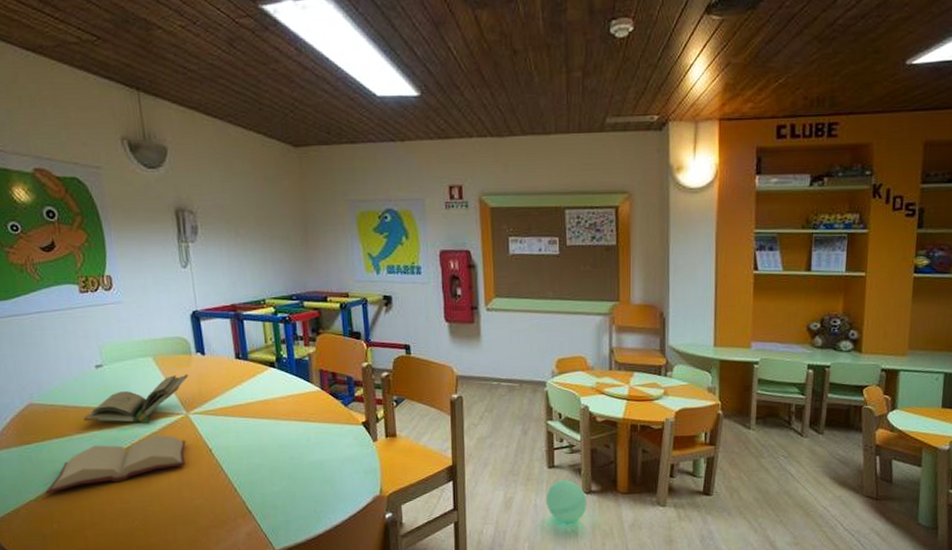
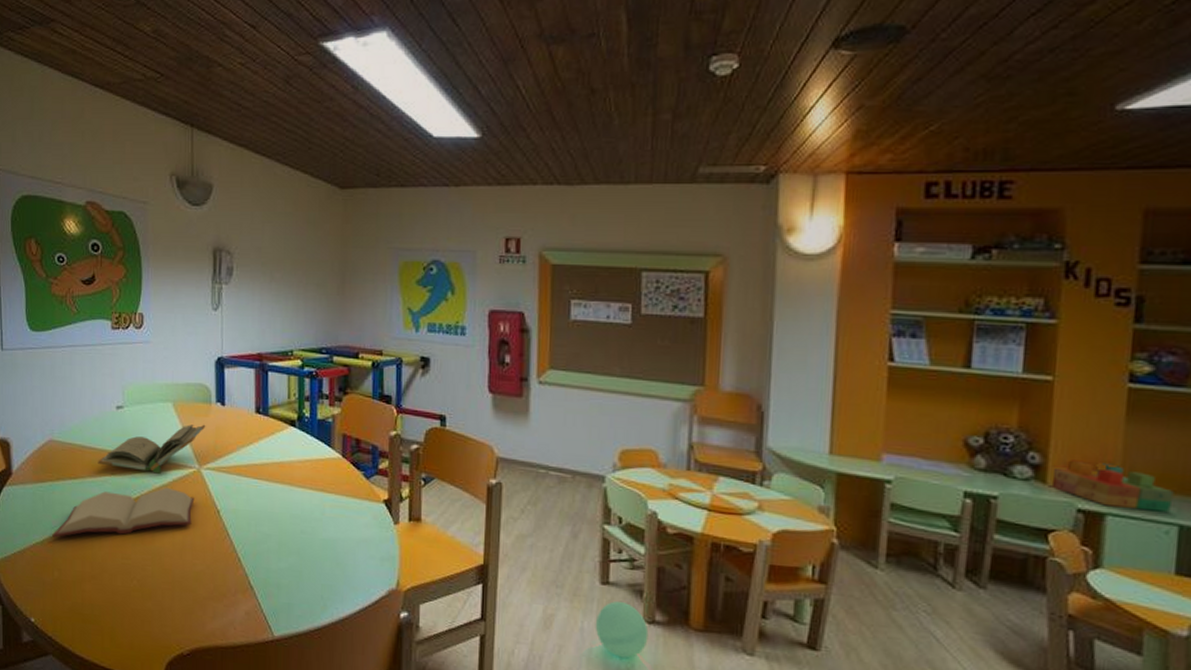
toy blocks: none [862,333,942,365] -> present [1047,460,1174,512]

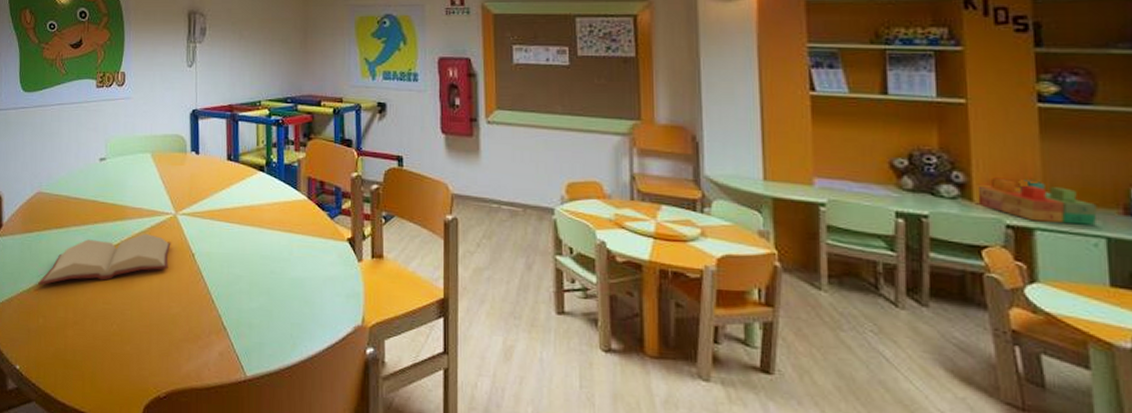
book: present [98,424,206,474] -> none [82,172,182,221]
ball: present [595,601,649,659] -> none [553,331,606,388]

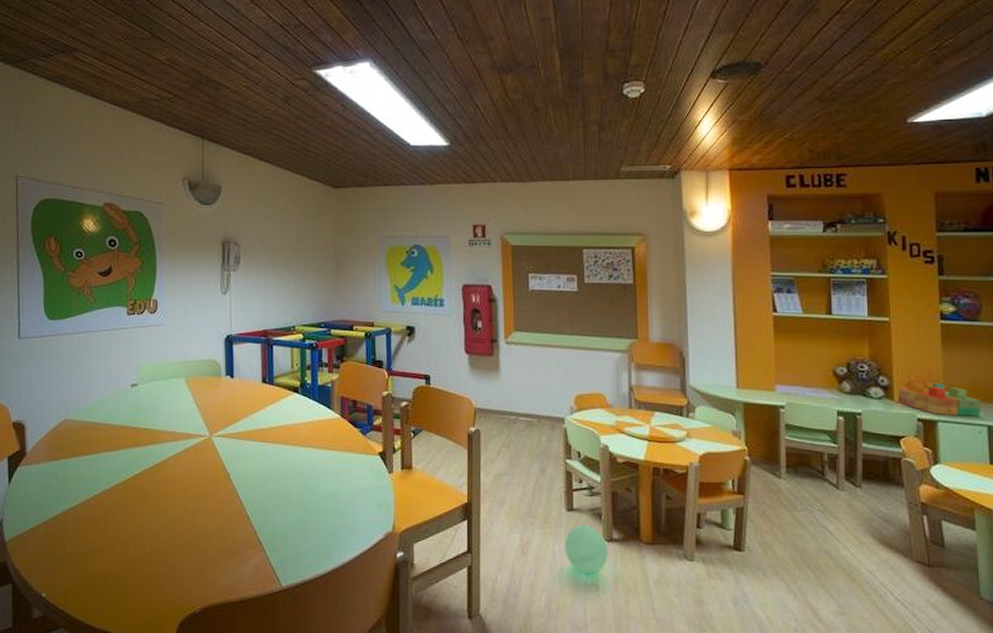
hardback book: present [38,233,171,286] -> none [66,455,206,512]
ball: none [553,331,606,388] -> present [564,525,609,574]

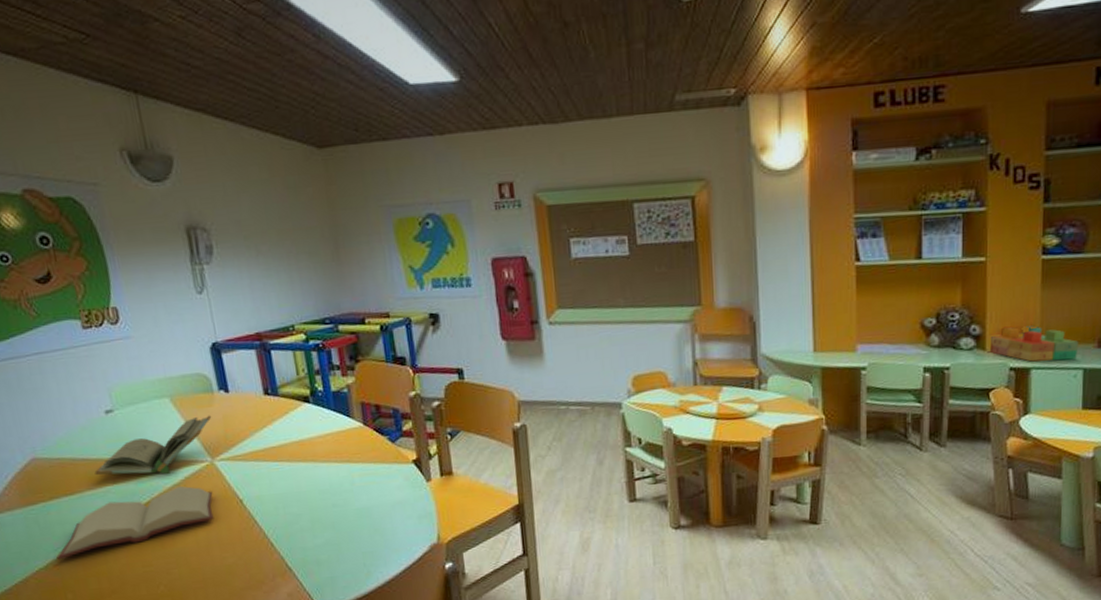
hardback book: none [66,455,206,512] -> present [56,485,214,560]
book: none [112,396,216,444] -> present [94,415,212,476]
ball: present [564,525,609,574] -> none [628,514,677,564]

